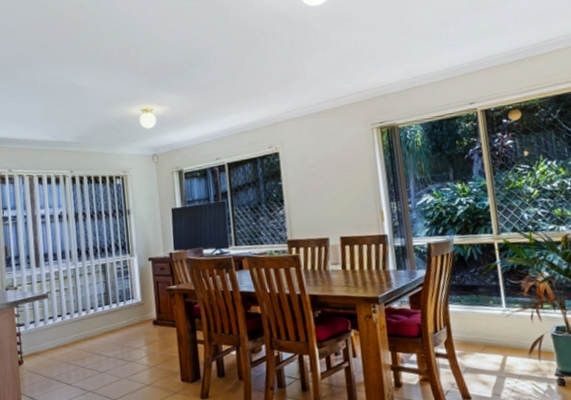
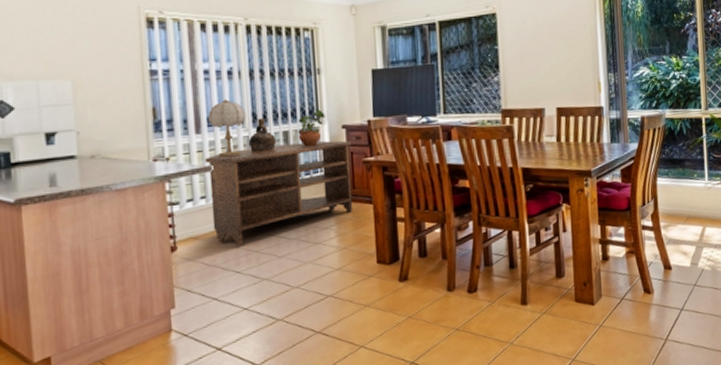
tv stand: none [43,271,160,362] -> present [205,140,353,246]
table lamp: none [45,238,73,287] -> present [208,99,246,158]
vessel: none [75,253,96,282] -> present [248,117,276,152]
potted plant: none [113,245,135,276] -> present [298,109,325,146]

